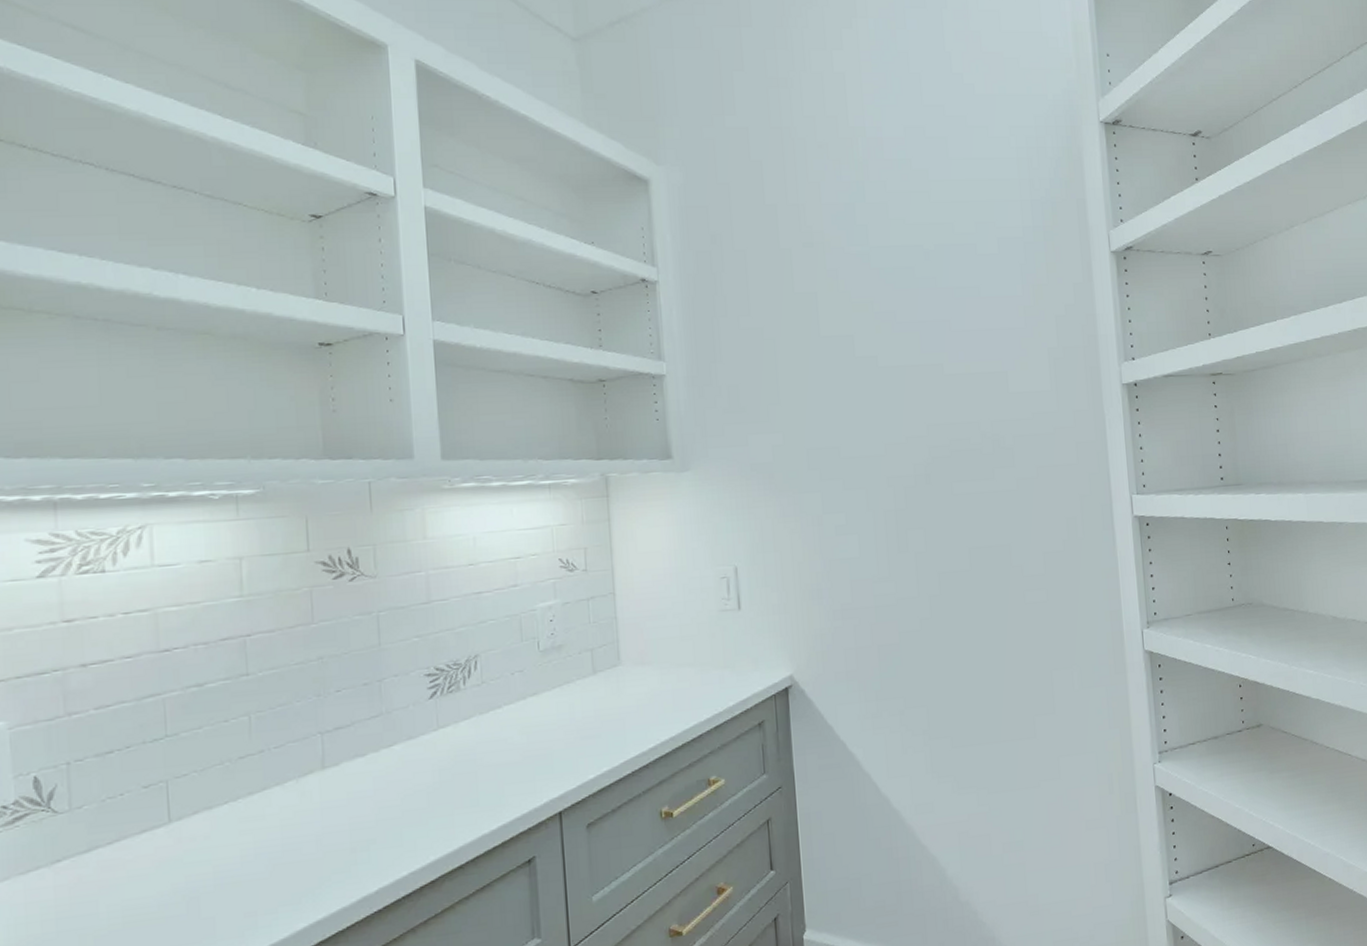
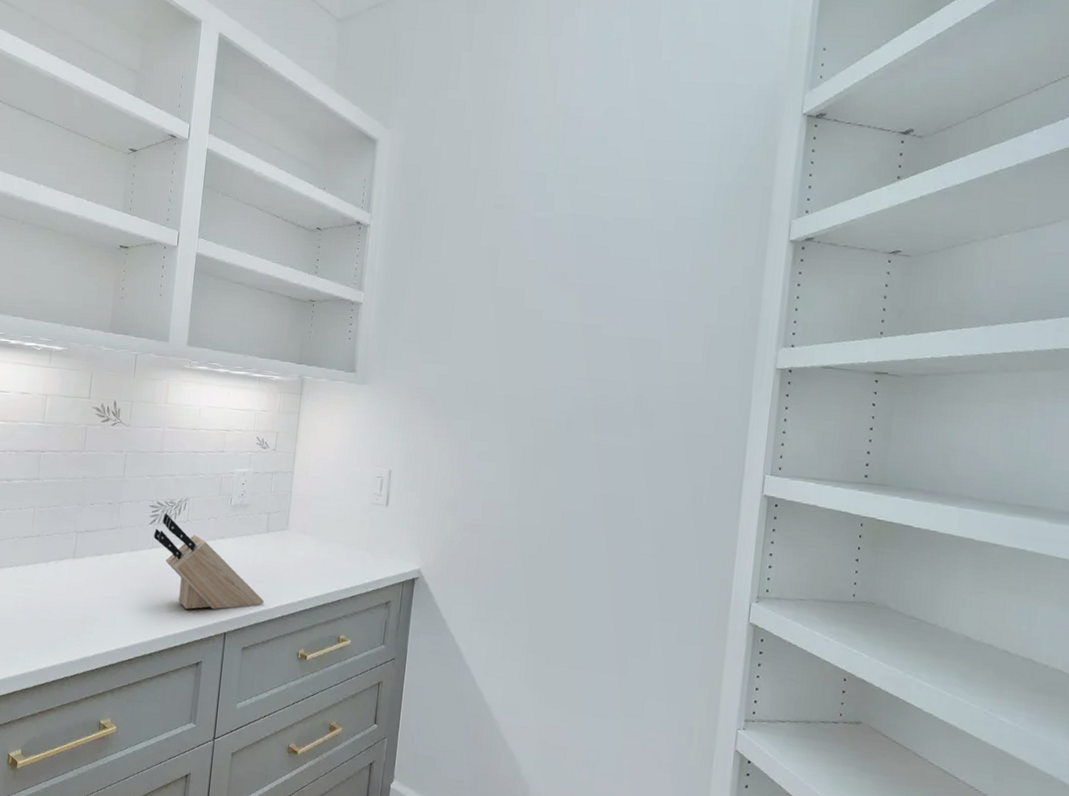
knife block: none [437,679,606,795] -> present [154,513,265,609]

